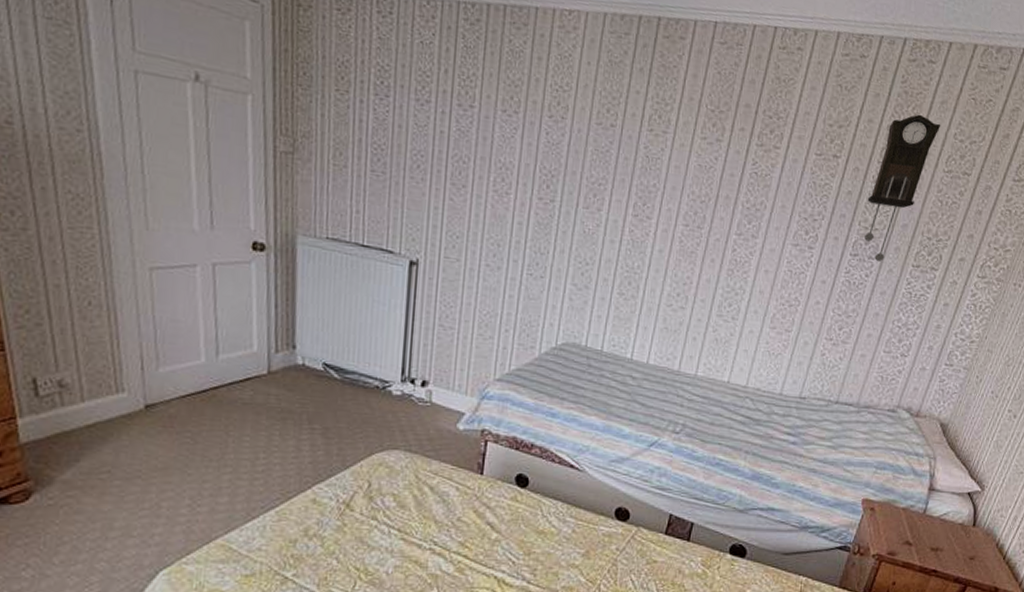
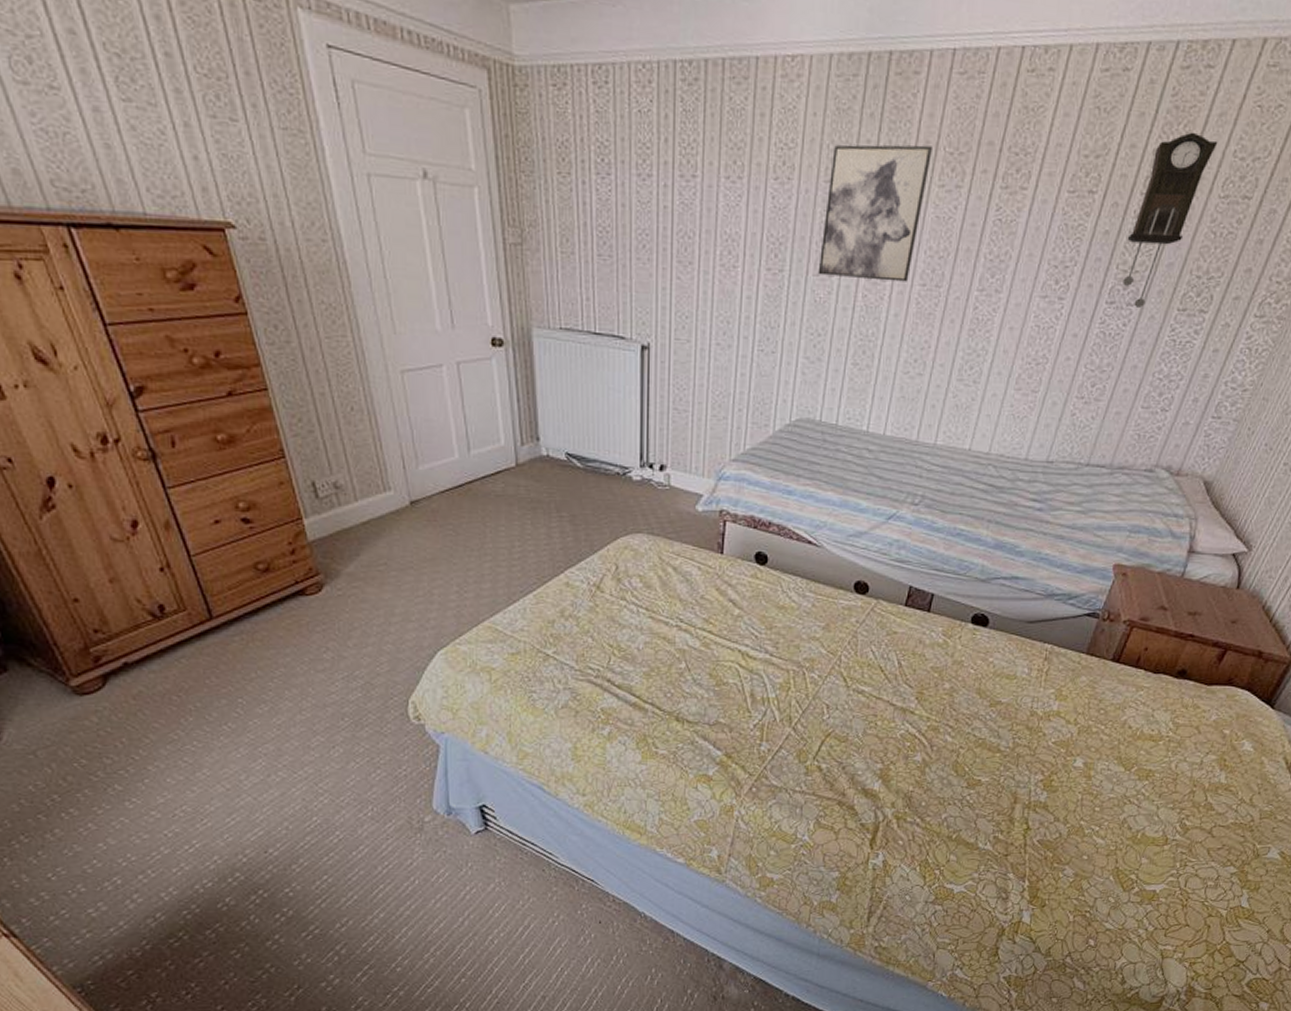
wall art: none [587,92,695,221] -> present [818,144,932,282]

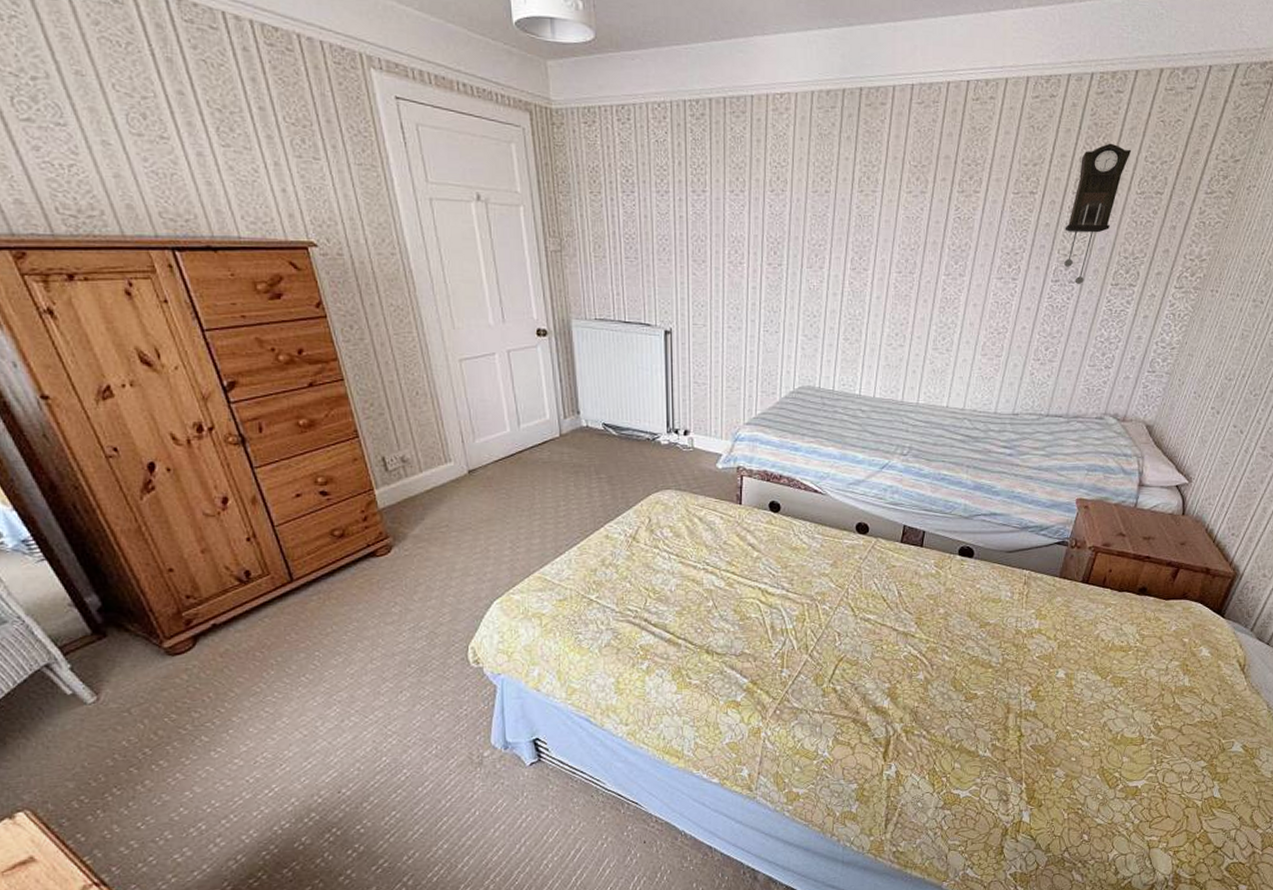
wall art: present [818,144,932,282] -> none [810,160,899,270]

